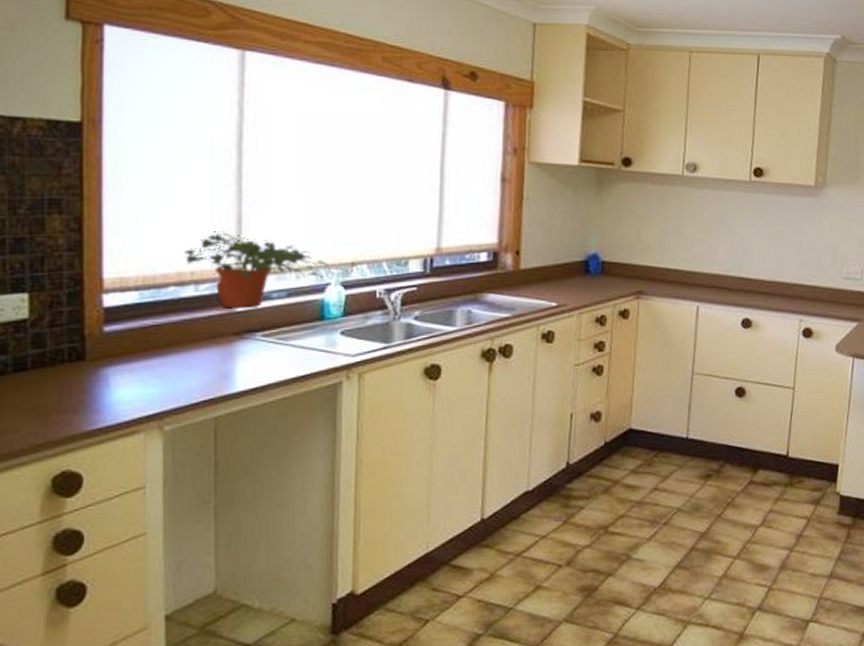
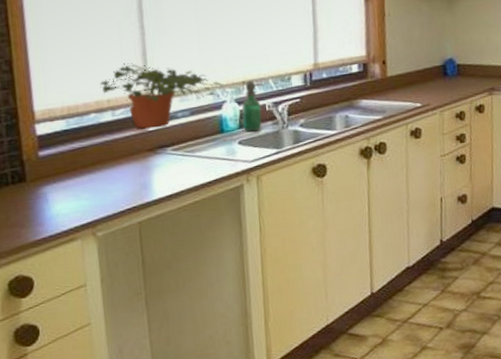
soap dispenser: none [346,262,378,321] -> present [241,81,265,132]

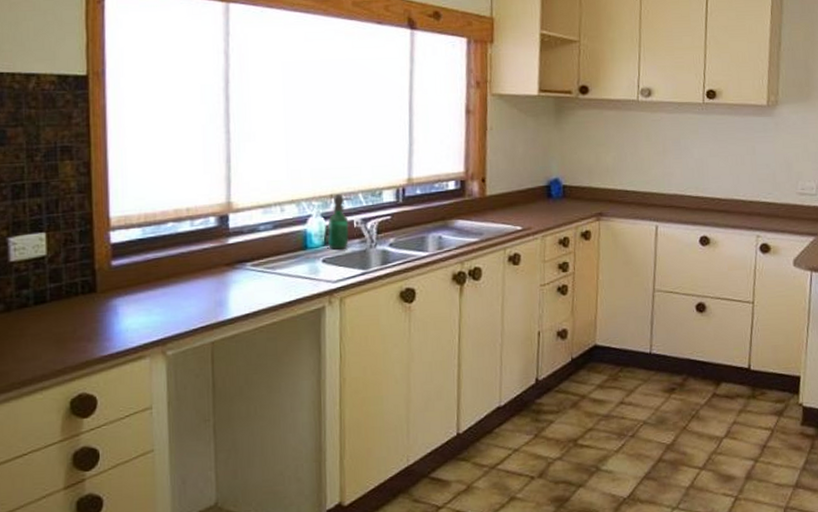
potted plant: present [99,63,223,129] -> none [179,170,310,242]

